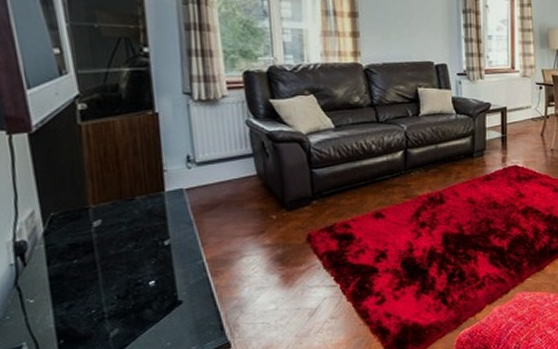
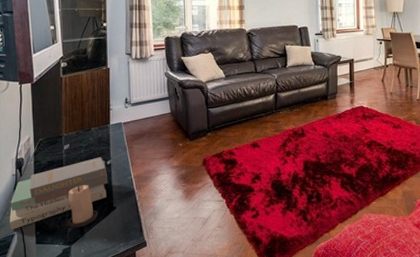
books: none [11,236,168,341] -> present [9,157,108,230]
candle: none [105,274,156,333] -> present [67,185,99,229]

